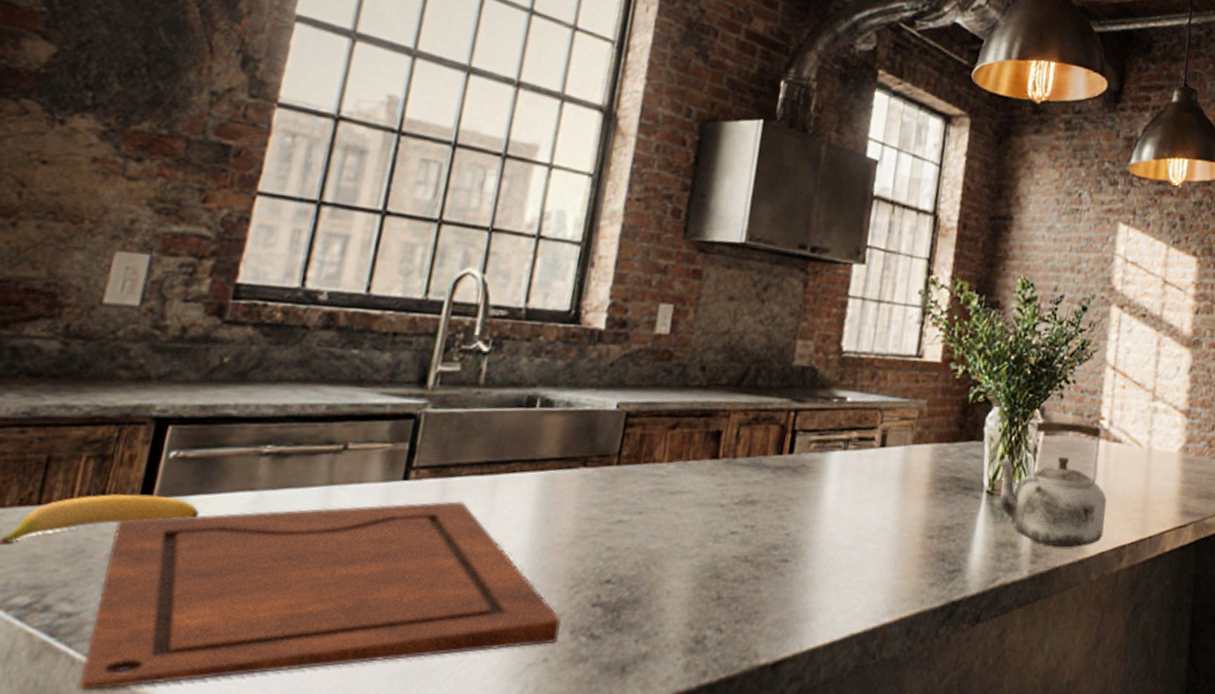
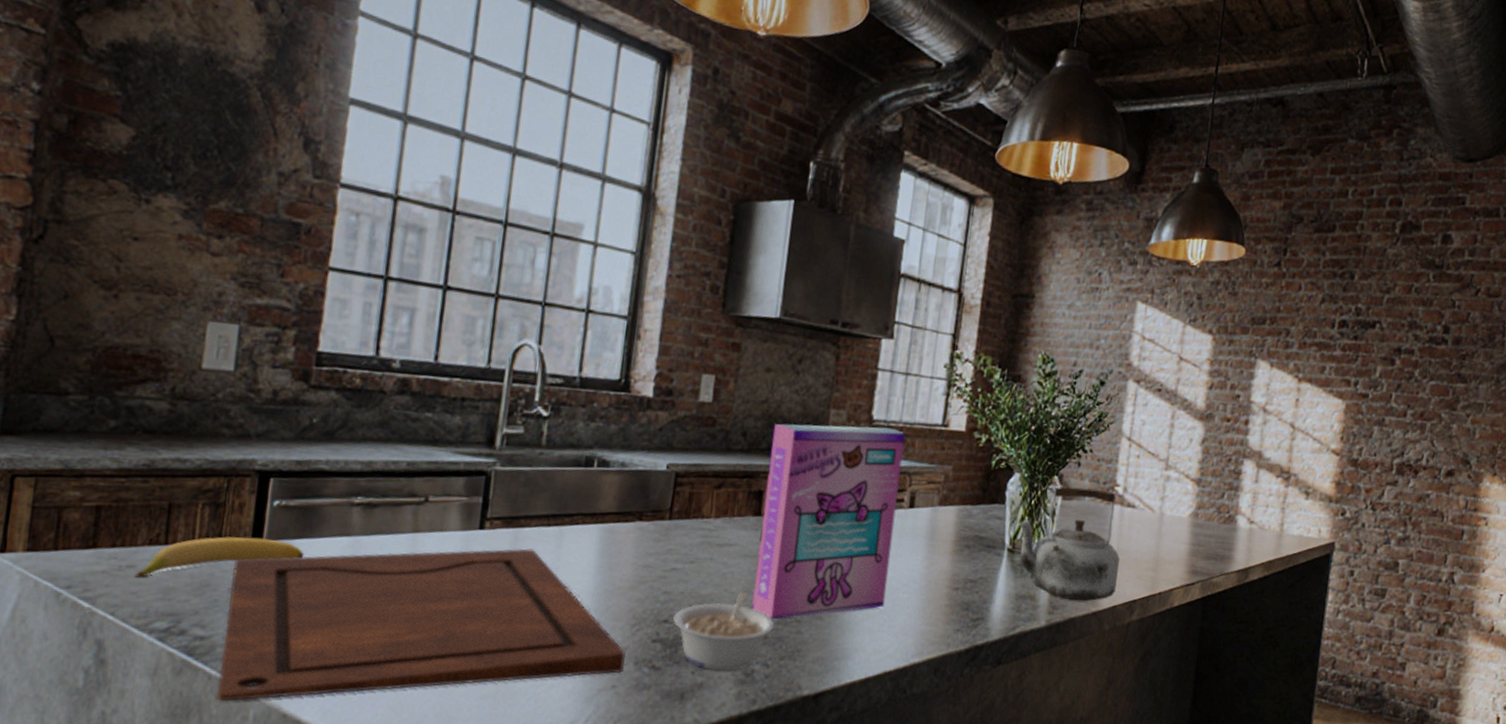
legume: none [617,546,731,639] -> present [673,592,775,672]
cereal box: none [705,356,877,575] -> present [752,423,905,619]

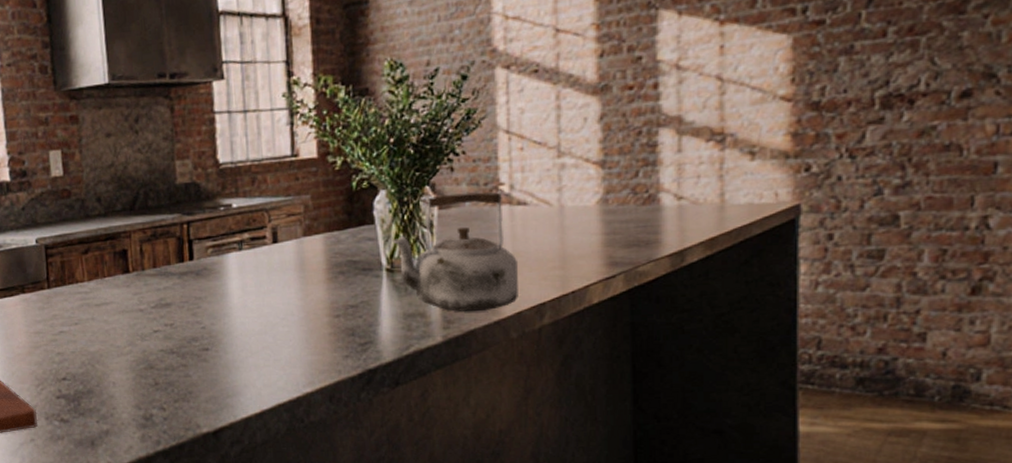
legume: present [673,592,775,672] -> none [70,345,164,418]
cereal box: present [752,423,905,619] -> none [124,168,266,365]

